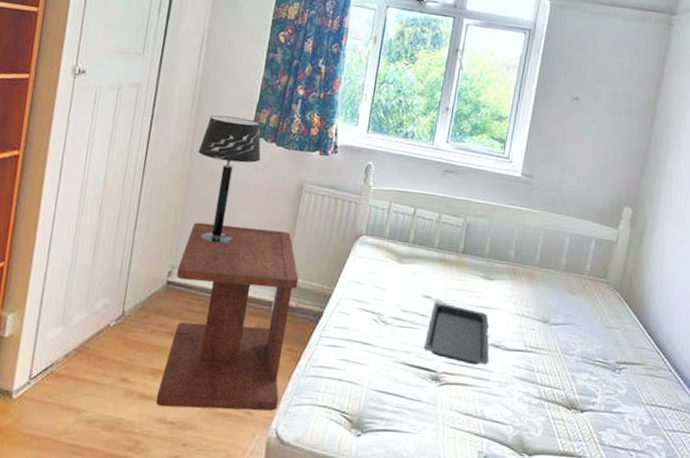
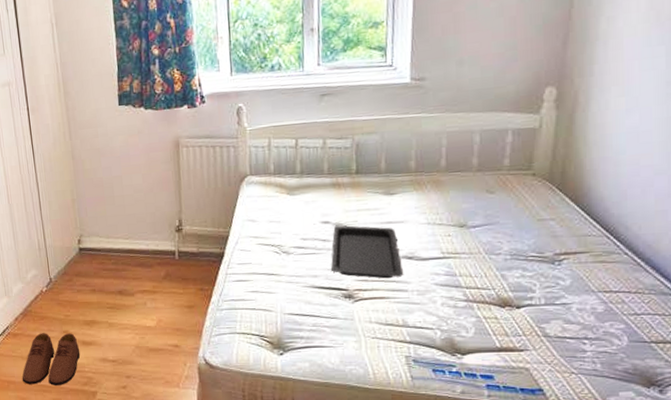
shoe: none [50,377,135,448] -> present [22,333,80,385]
side table: present [155,222,299,411] -> none [85,187,201,350]
table lamp: present [198,115,261,244] -> none [75,90,133,210]

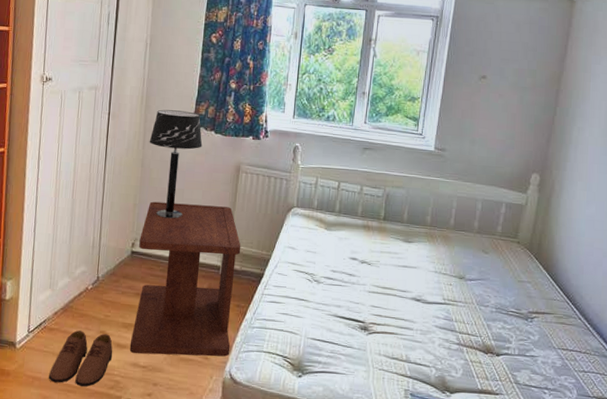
table lamp: none [75,90,133,210] -> present [149,109,203,219]
side table: none [85,187,201,350] -> present [129,201,241,357]
serving tray: present [331,225,403,279] -> none [353,263,411,317]

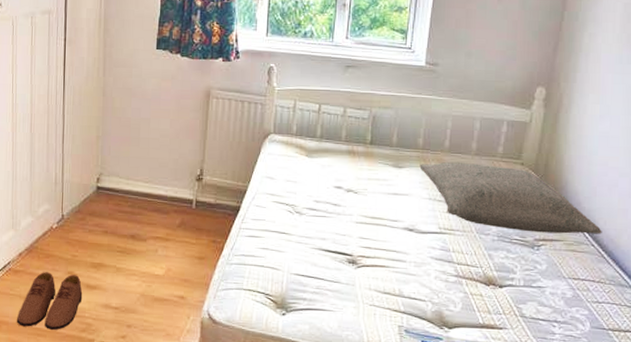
side table: present [129,201,241,357] -> none [100,133,215,296]
table lamp: present [149,109,203,219] -> none [110,32,168,151]
pillow: none [427,238,588,309] -> present [419,161,602,234]

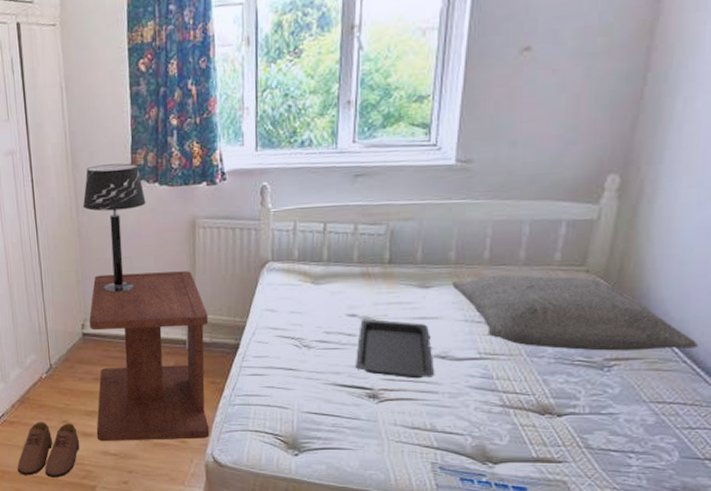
side table: none [100,133,215,296] -> present [89,271,210,442]
table lamp: none [110,32,168,151] -> present [82,163,146,293]
serving tray: none [339,192,403,248] -> present [356,319,434,379]

